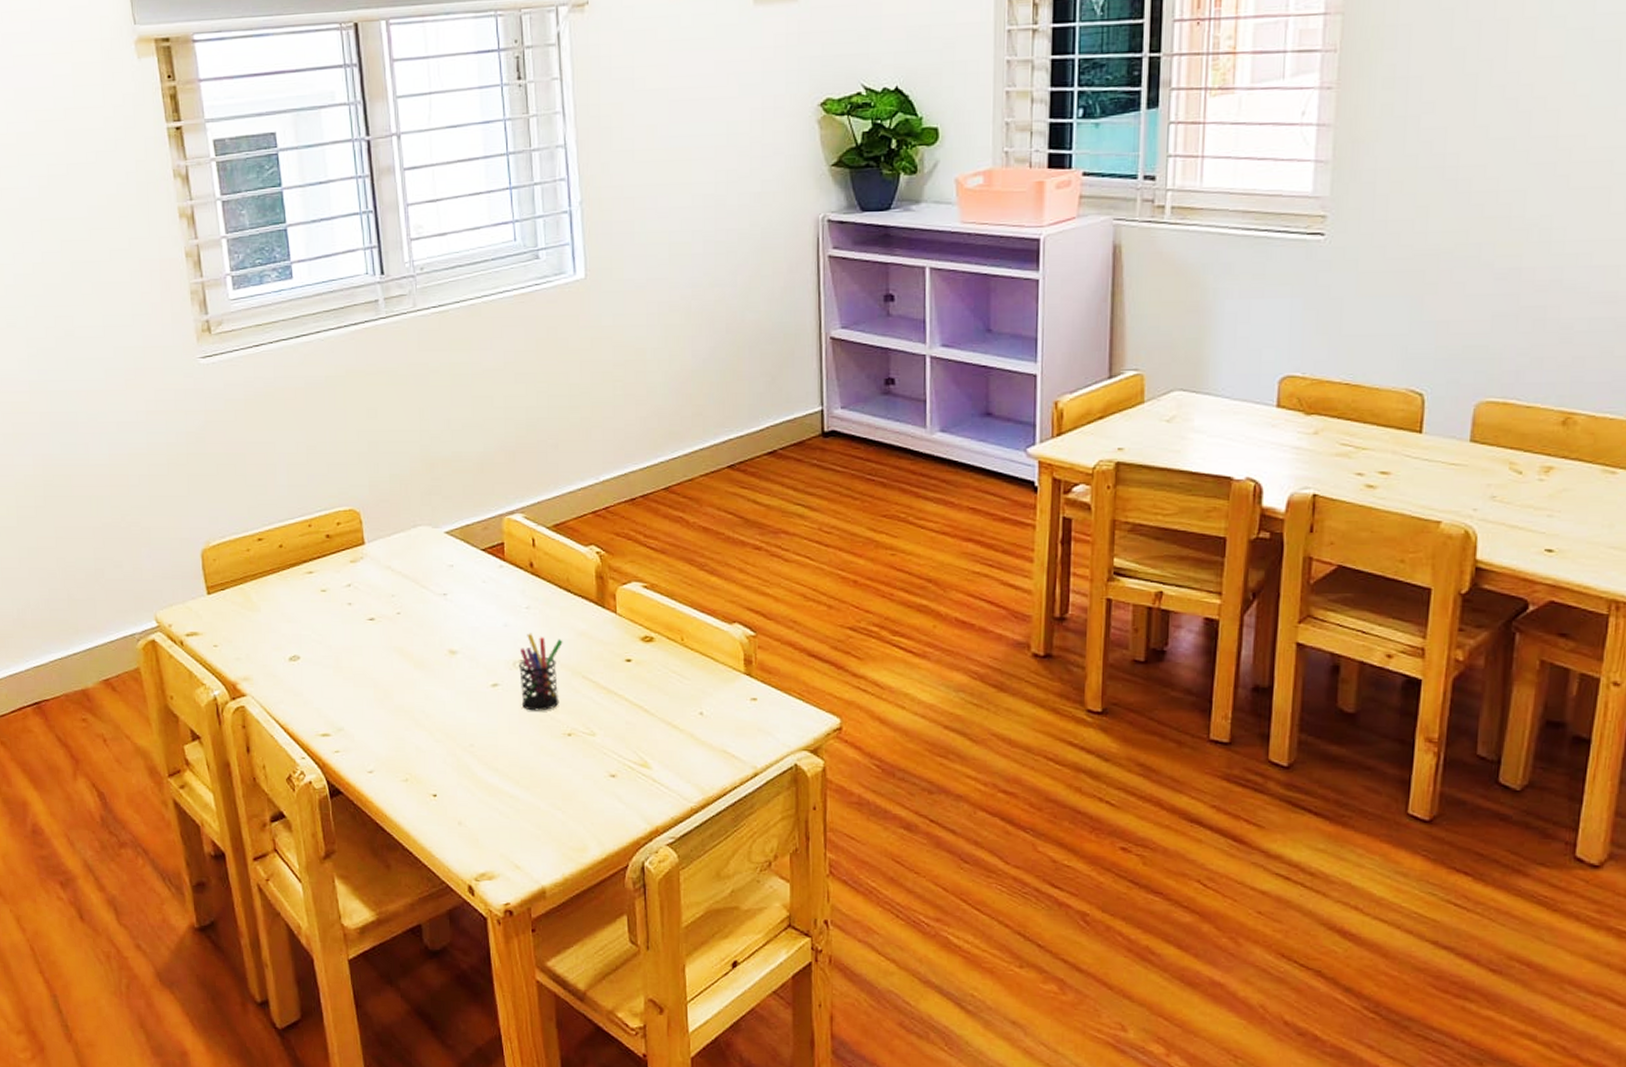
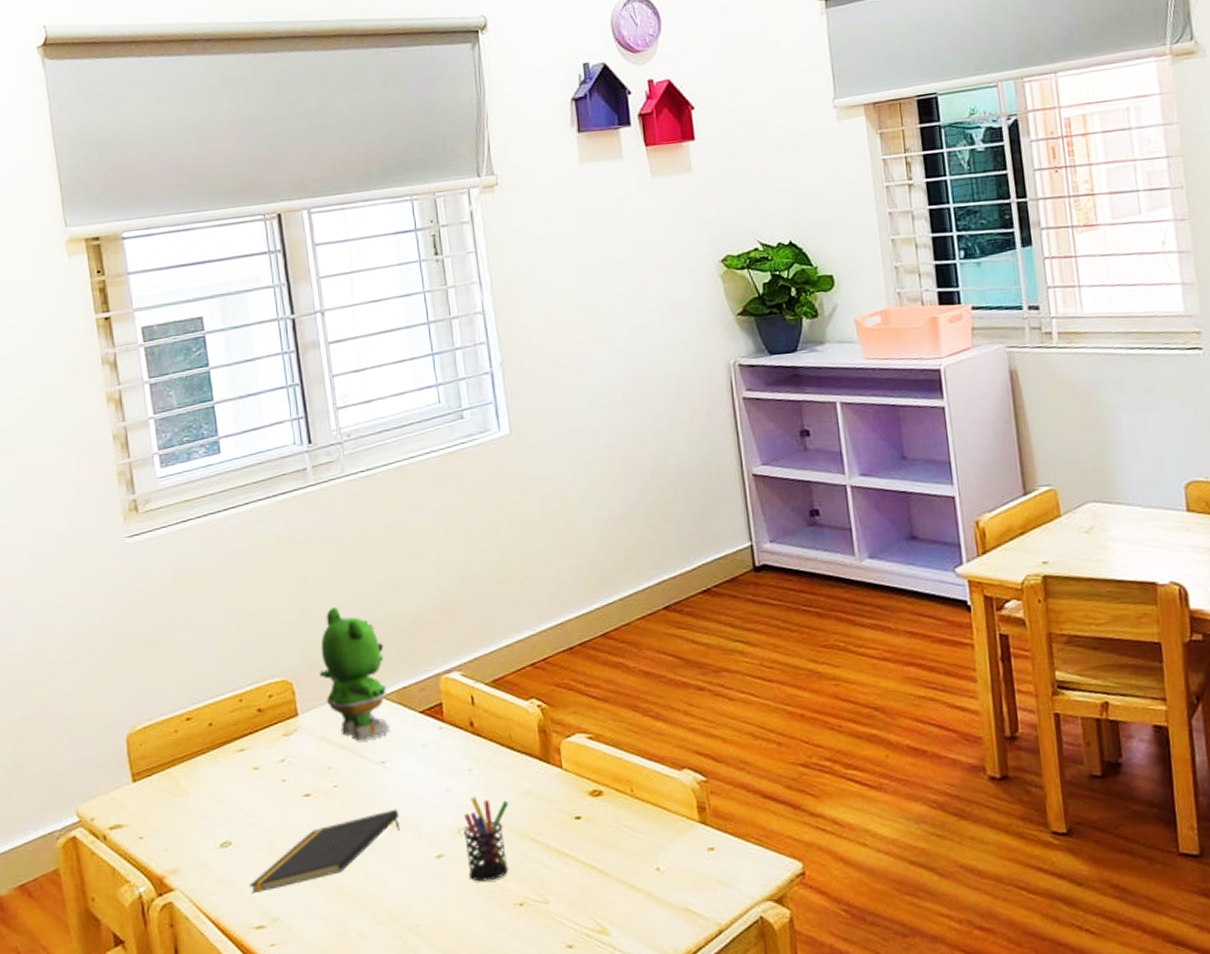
notepad: none [316,638,459,705] -> present [249,808,400,894]
toy bear: none [386,442,452,573] -> present [319,607,390,742]

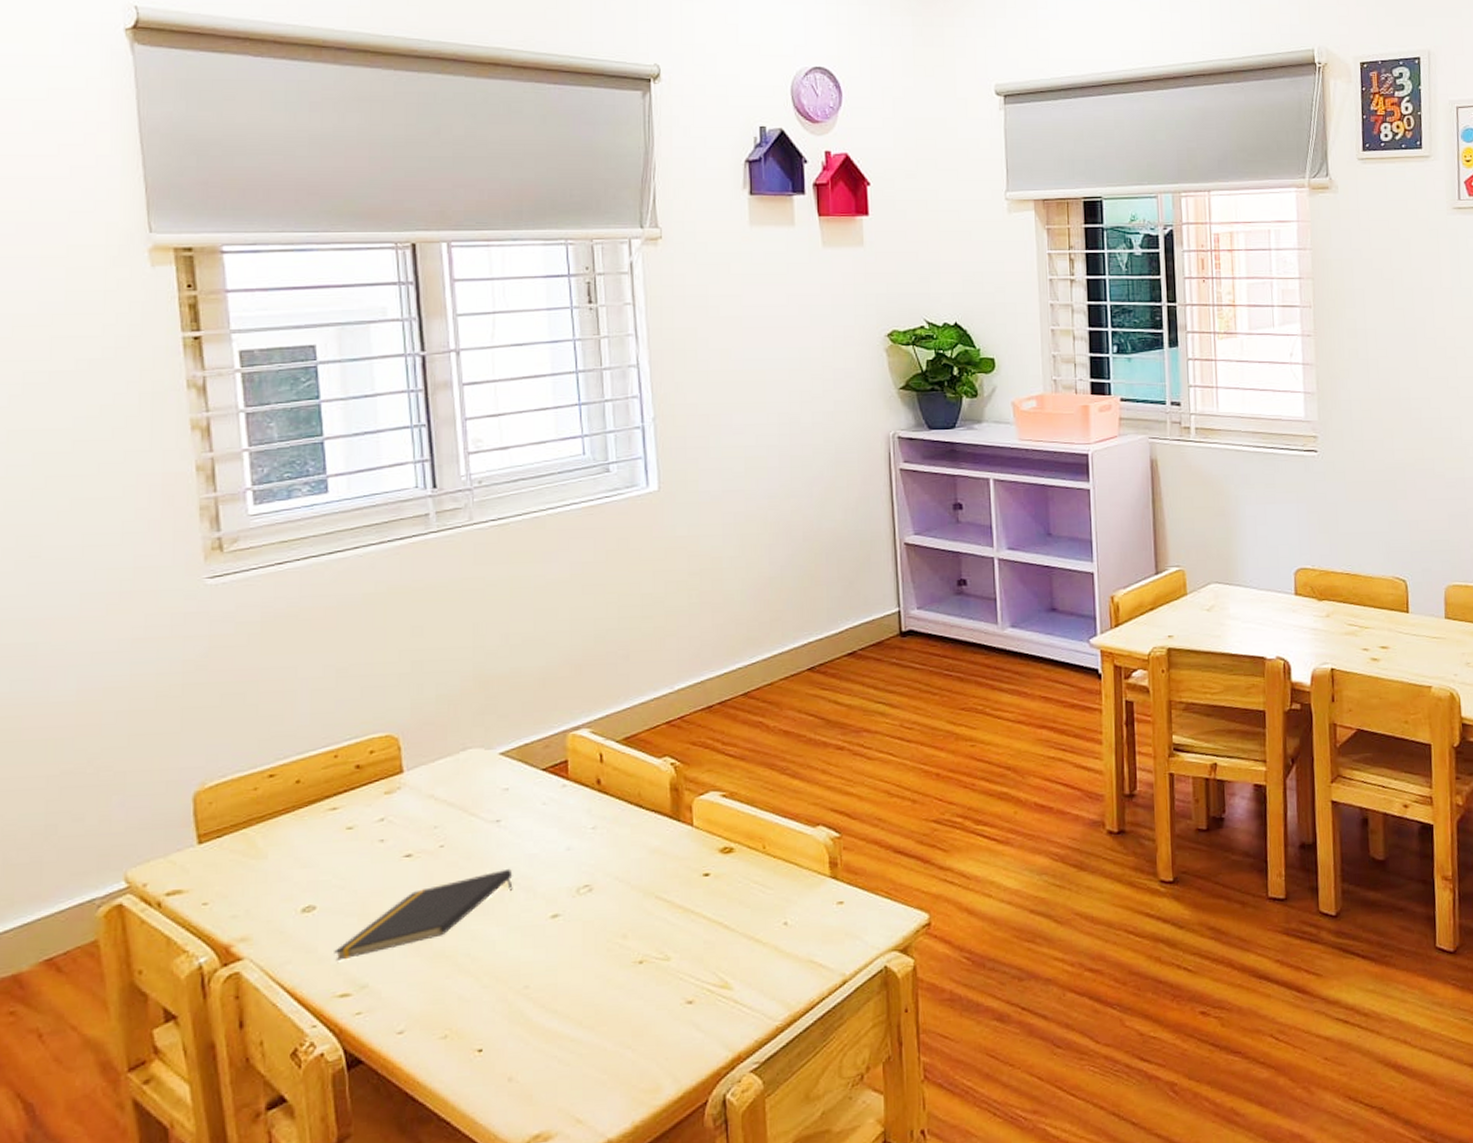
toy bear: present [319,607,390,742] -> none [430,660,507,800]
pen holder: present [463,796,509,882] -> none [582,855,634,941]

